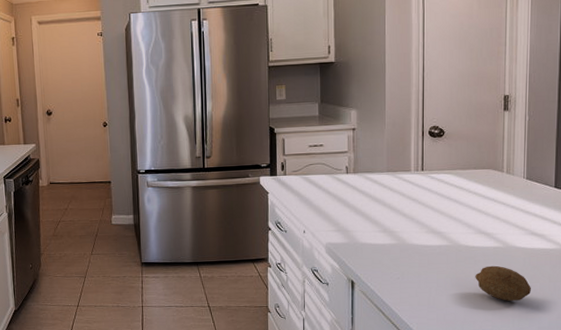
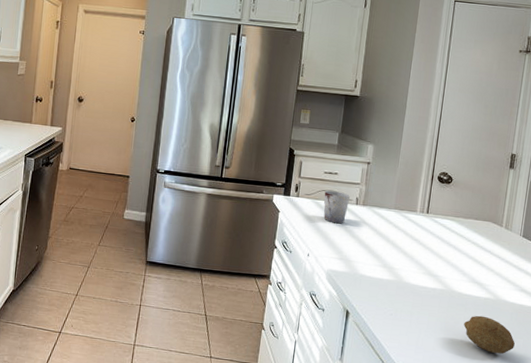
cup: none [312,163,340,196] -> present [323,190,351,224]

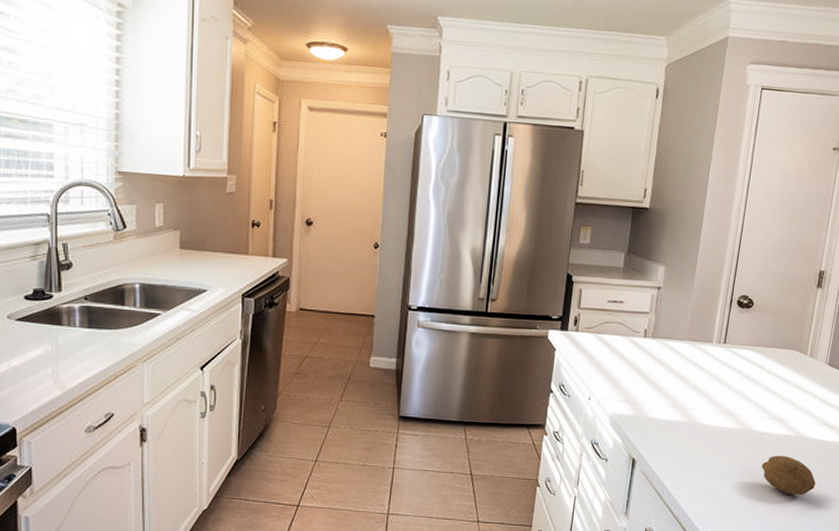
cup: present [323,190,351,224] -> none [607,322,638,361]

